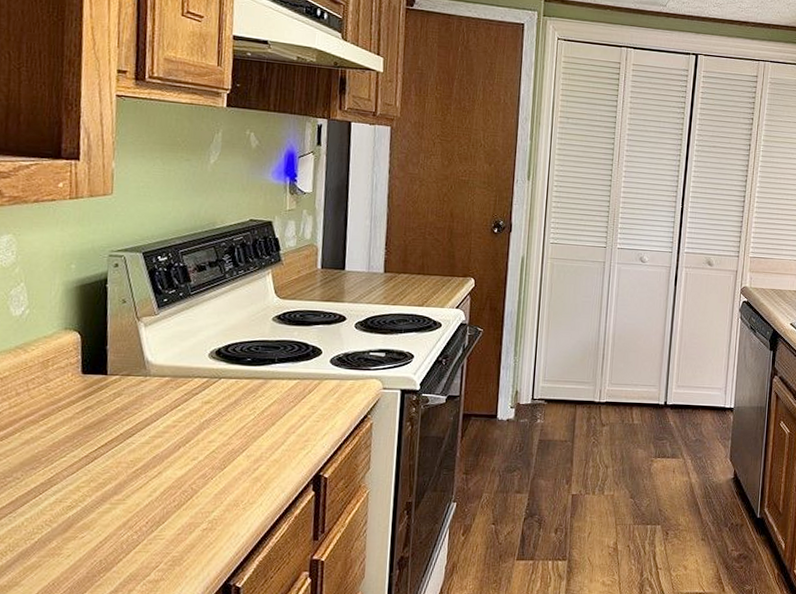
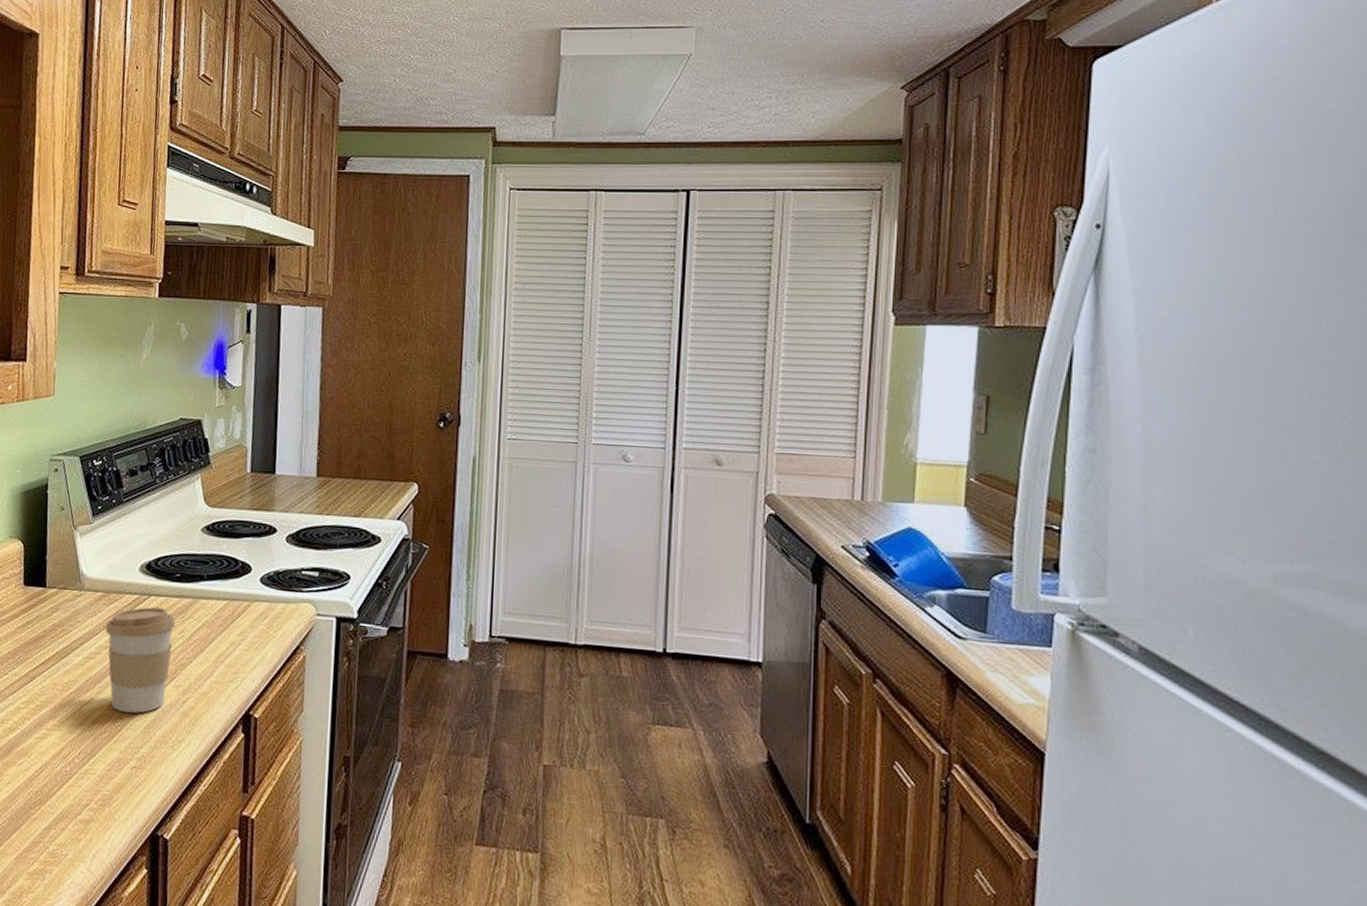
coffee cup: none [173,388,247,482] -> present [105,607,176,713]

